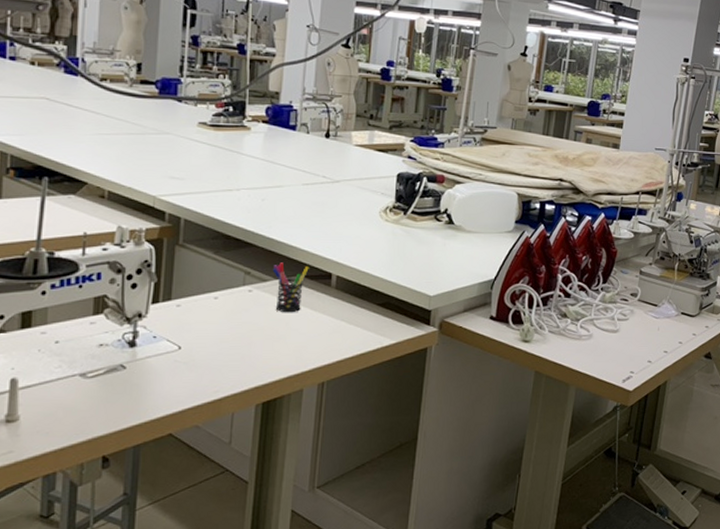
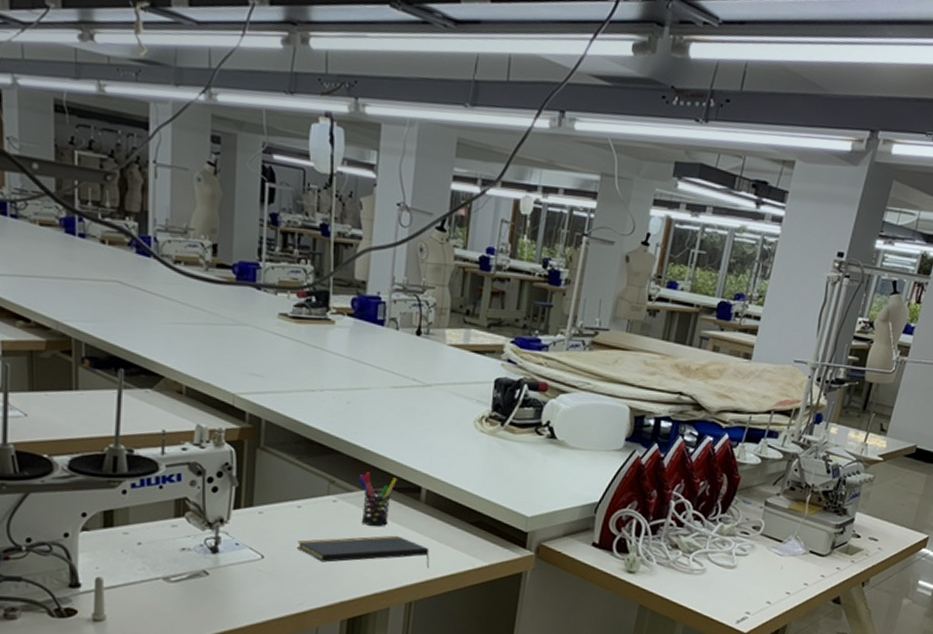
notepad: none [214,321,340,350] -> present [298,536,430,568]

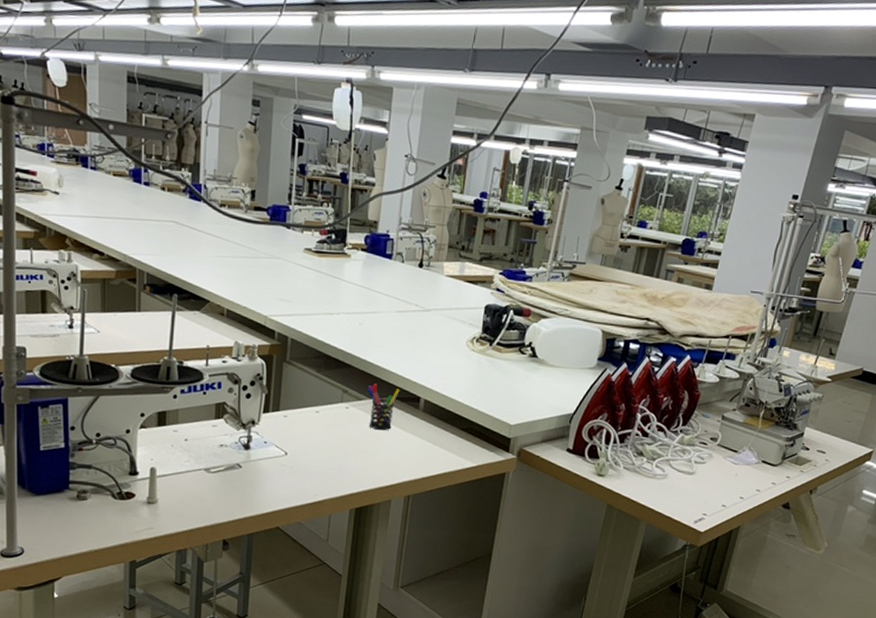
notepad: present [298,536,430,568] -> none [315,438,426,467]

